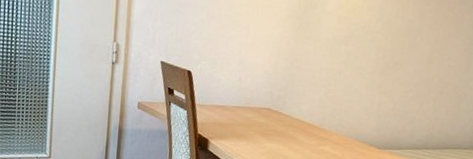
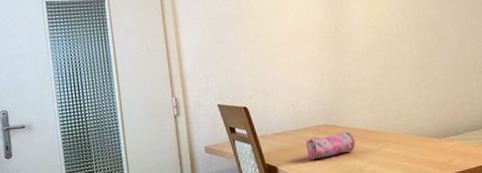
pencil case: none [243,118,295,142] -> present [306,131,356,160]

